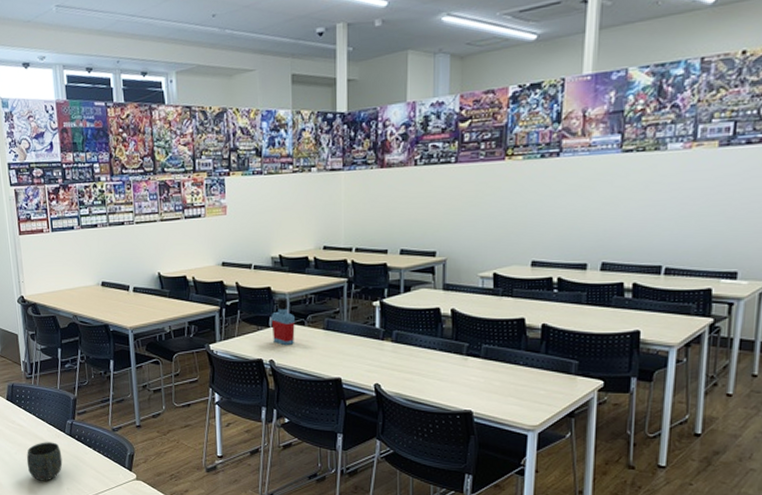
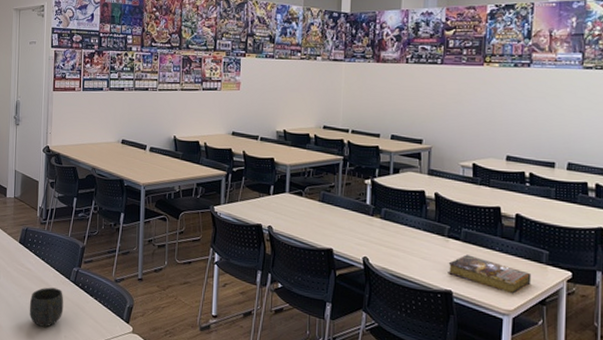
bottle: present [271,297,295,346] -> none [272,168,294,214]
book: none [467,372,559,409] -> present [448,254,532,294]

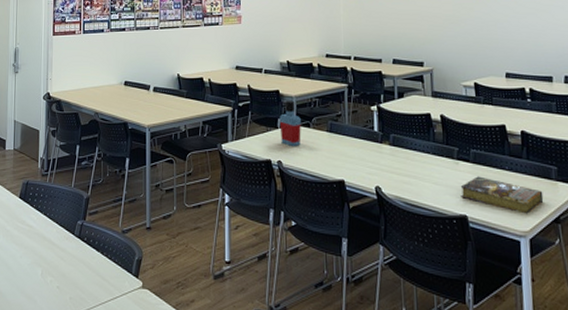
mug: present [29,287,64,327] -> none [31,244,68,289]
bottle: none [272,168,294,214] -> present [279,100,301,147]

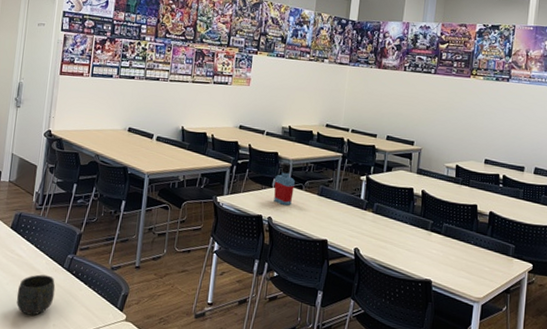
mug: none [31,244,68,289] -> present [16,274,56,316]
book: present [460,176,544,214] -> none [429,247,500,283]

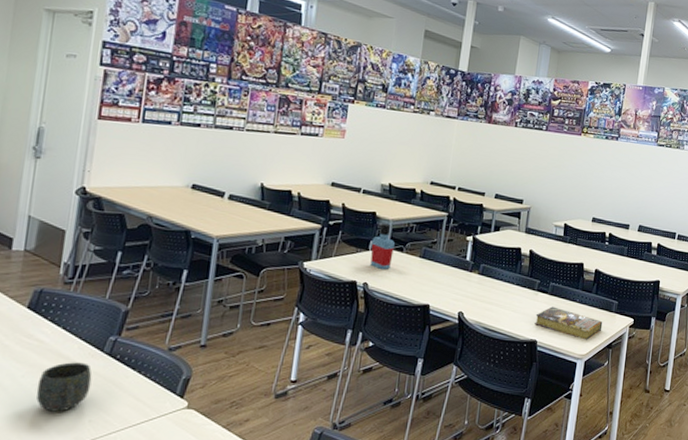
book: none [429,247,500,283] -> present [534,306,603,340]

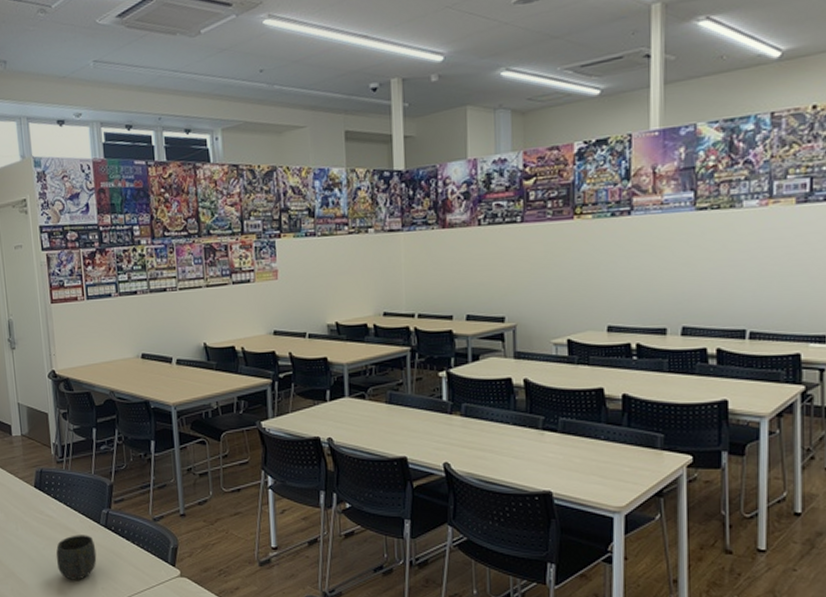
bottle: present [370,223,395,270] -> none [328,368,355,422]
book: present [534,306,603,340] -> none [545,448,645,488]

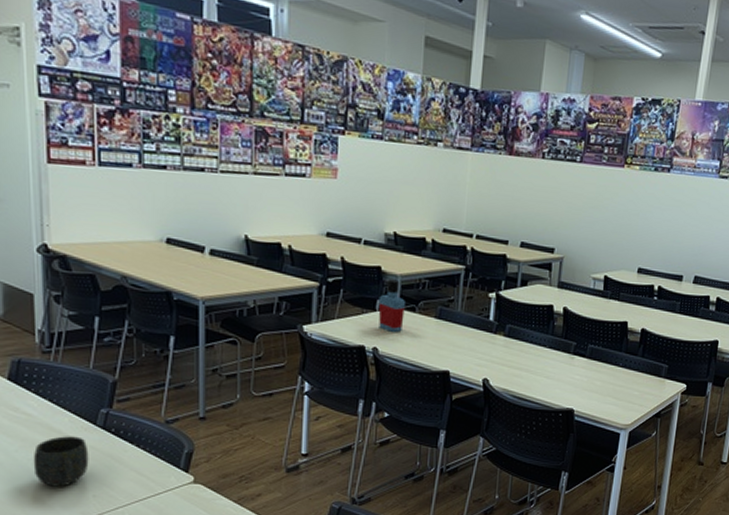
bottle: none [328,368,355,422] -> present [378,279,405,333]

